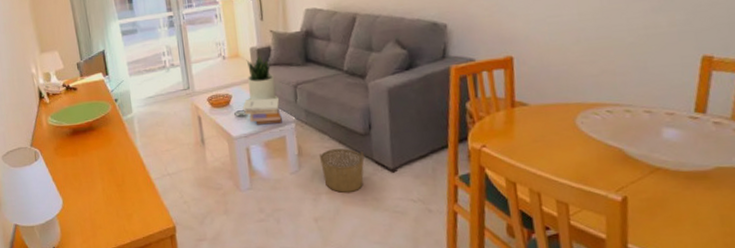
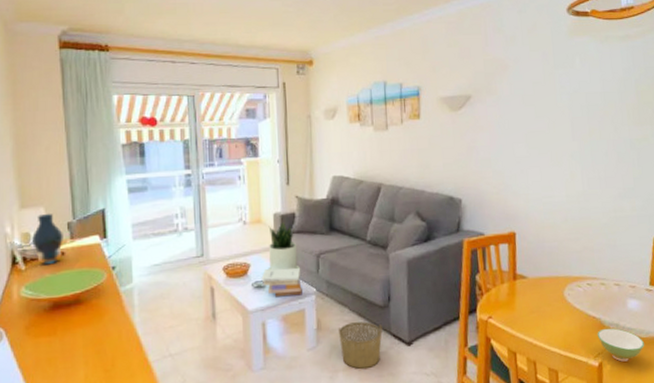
vase: none [51,56,76,99] -> present [31,214,63,265]
bowl: none [620,159,687,197] -> present [597,328,645,362]

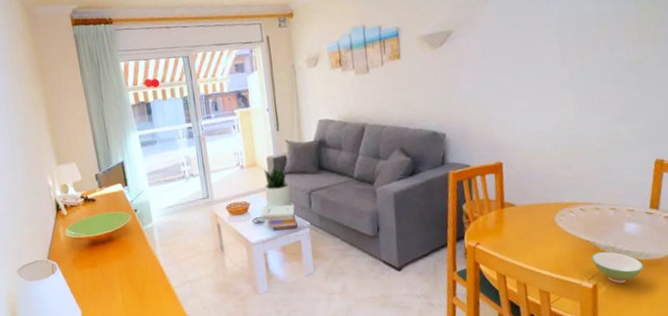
vase: present [31,214,63,265] -> none [68,168,94,210]
basket: present [338,321,383,370] -> none [332,250,374,292]

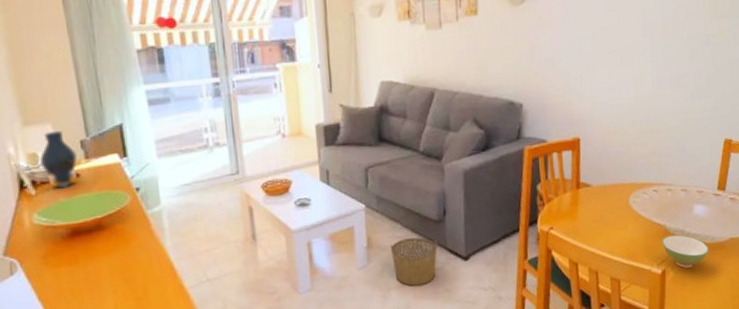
vase: none [68,168,94,210] -> present [39,131,77,189]
books: present [260,204,298,231] -> none [304,183,350,215]
planter: present [263,165,295,208] -> none [310,134,348,187]
basket: none [332,250,374,292] -> present [389,237,438,287]

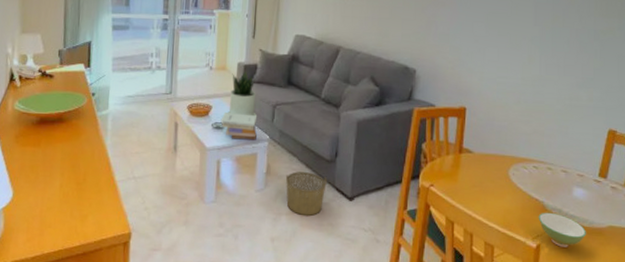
vase: present [39,131,77,189] -> none [27,40,54,85]
books: none [304,183,350,215] -> present [220,113,258,140]
planter: none [310,134,348,187] -> present [227,72,258,117]

